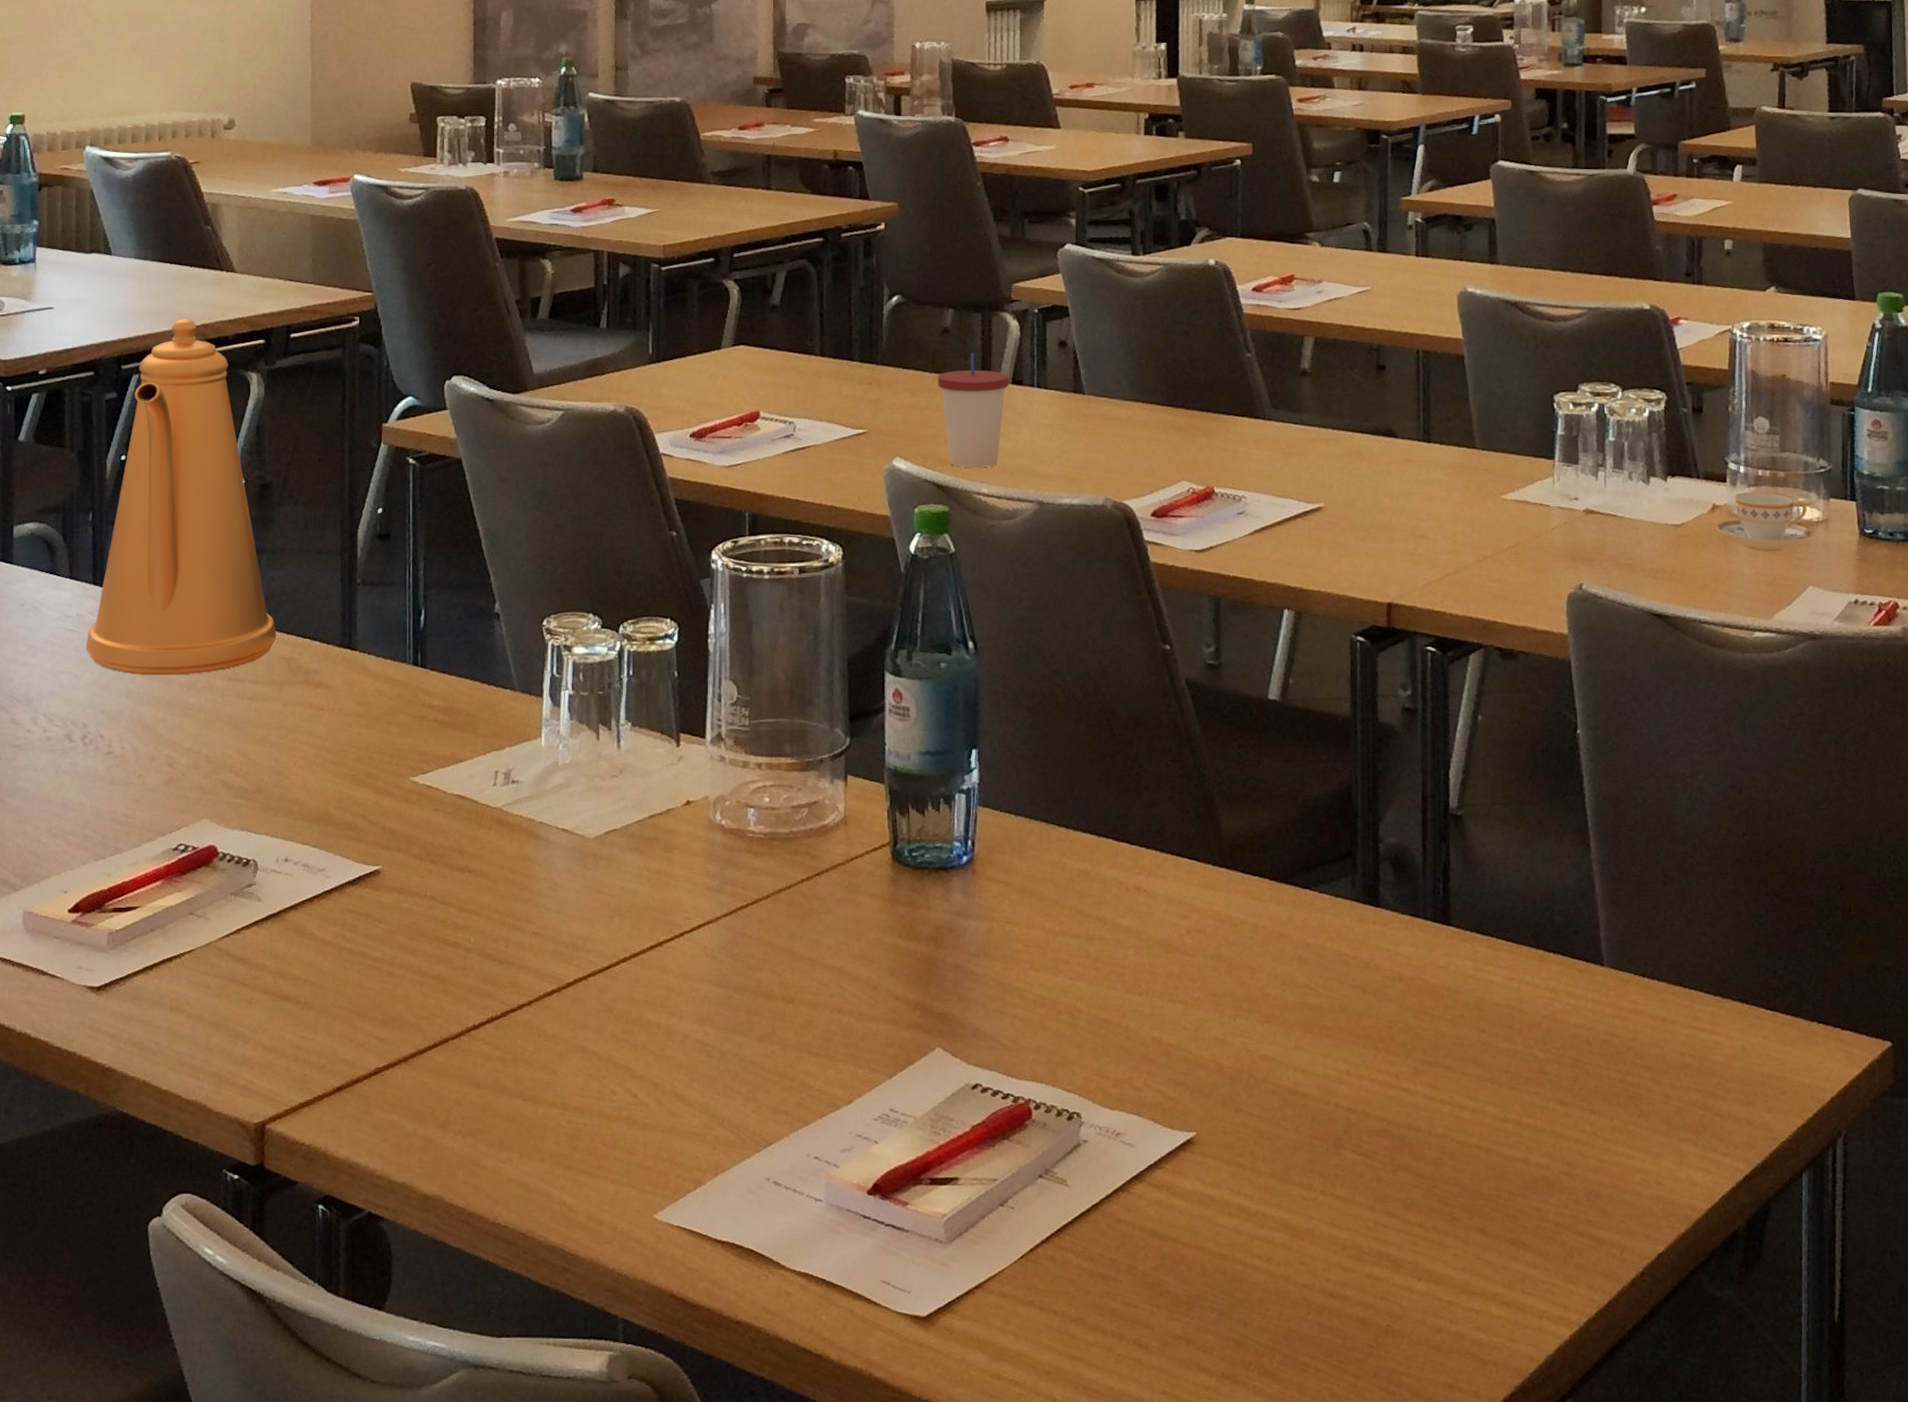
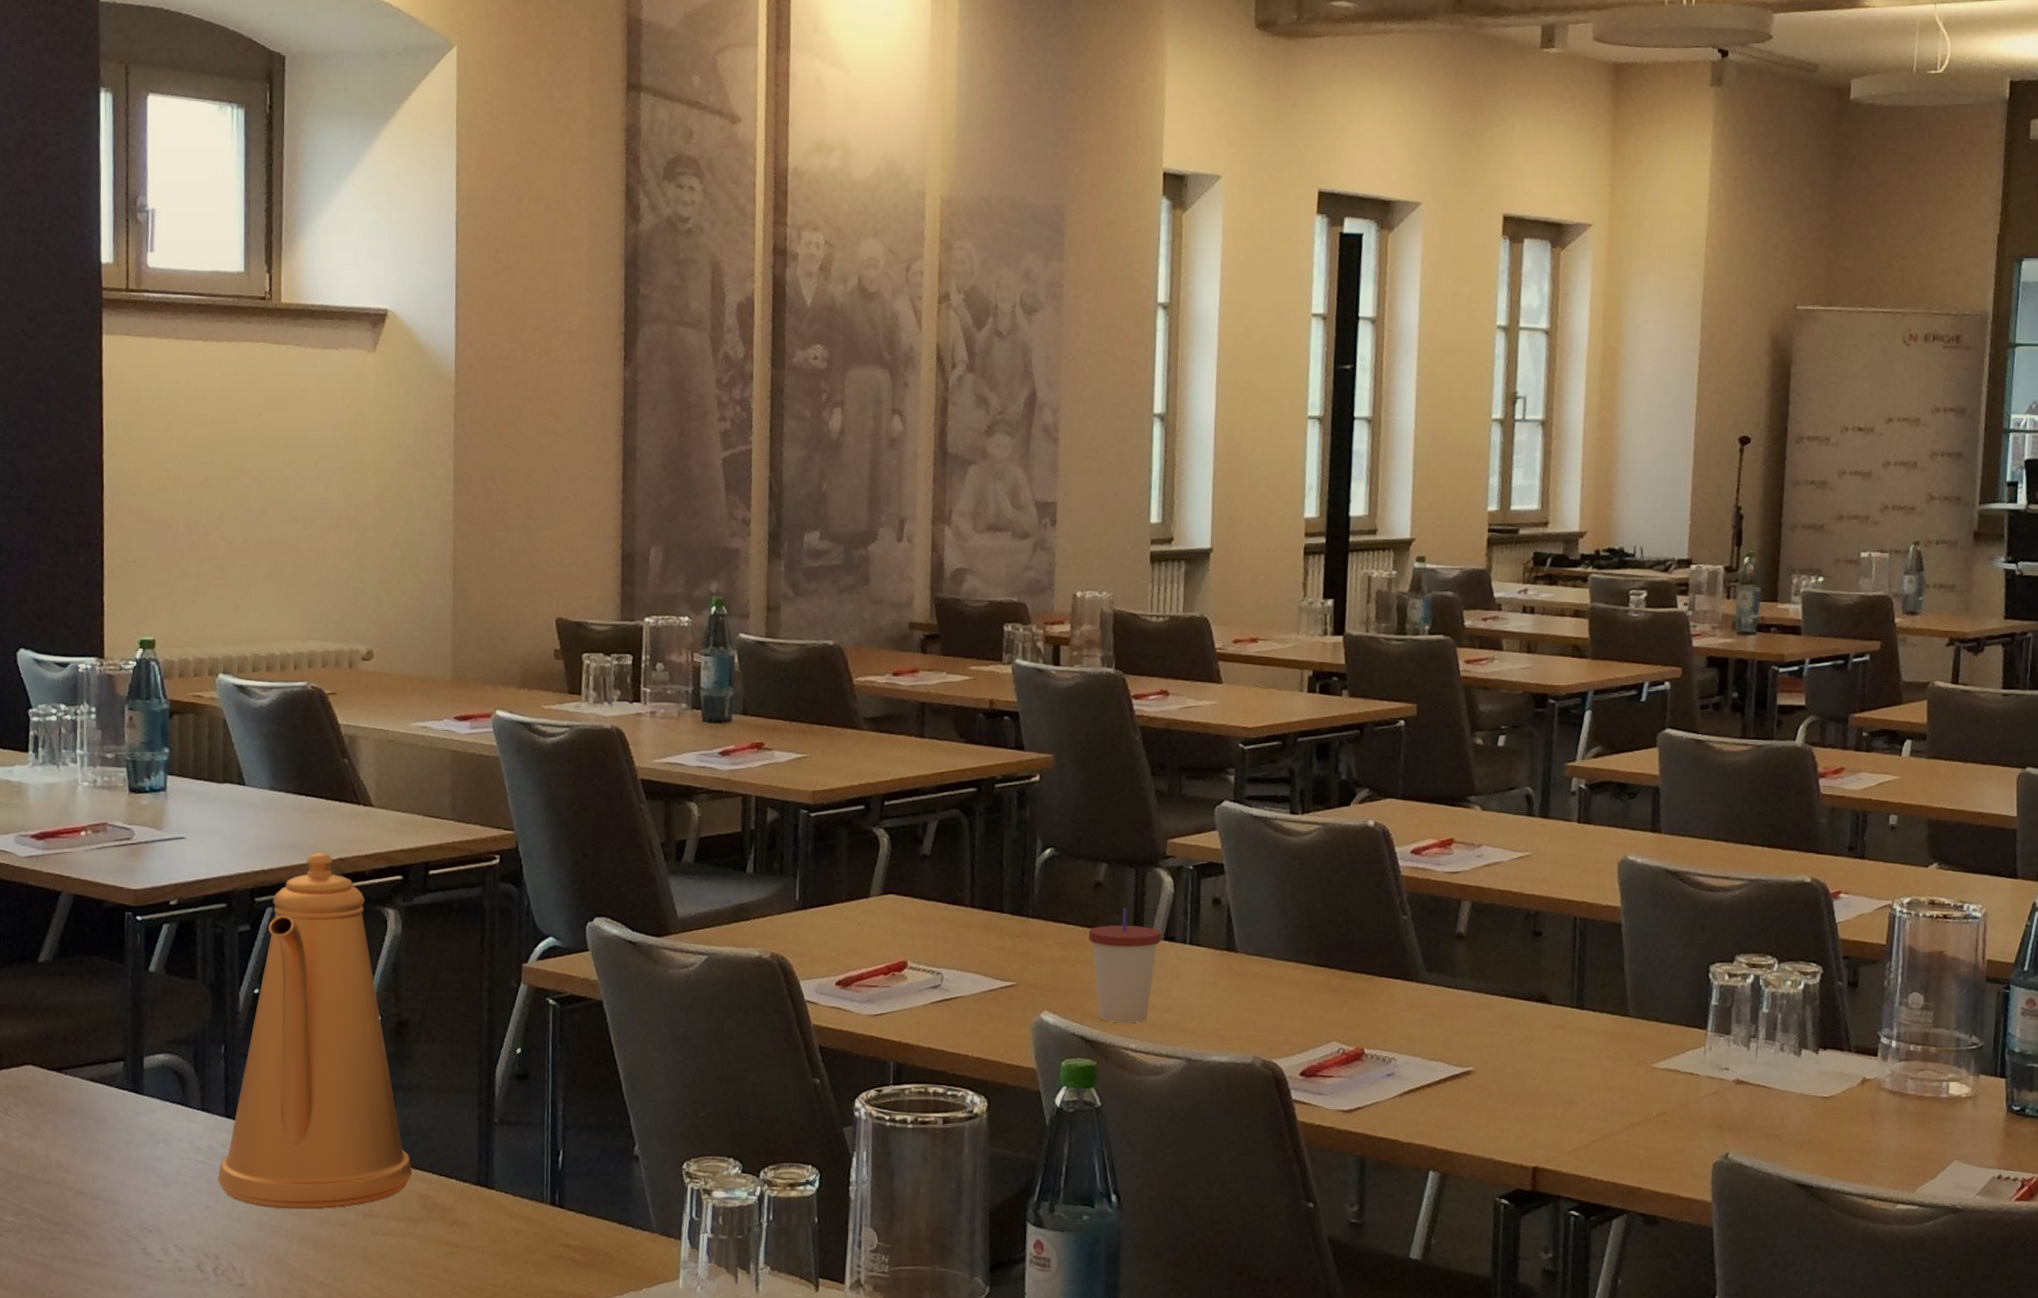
teacup: present [1715,492,1813,551] -> none [1864,1067,1961,1125]

